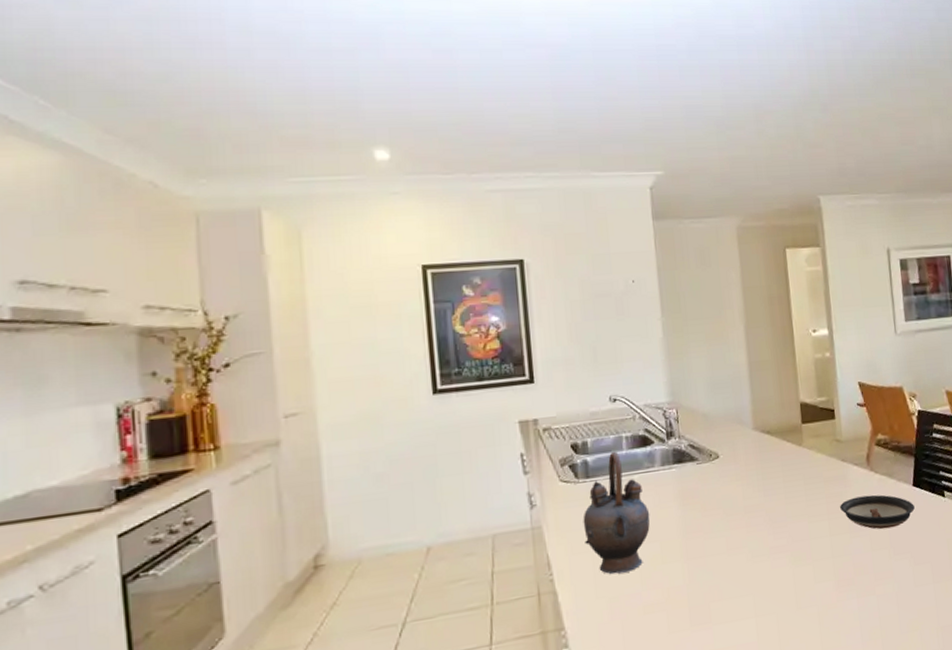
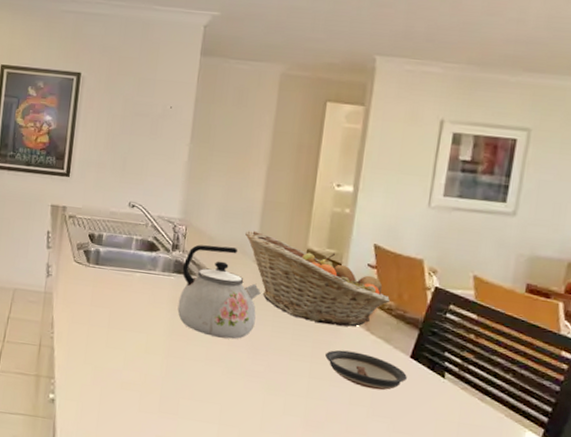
teapot: present [583,451,650,575] -> none [84,248,144,351]
kettle: none [682,419,768,523] -> present [177,244,261,340]
fruit basket: none [738,396,884,477] -> present [245,230,390,327]

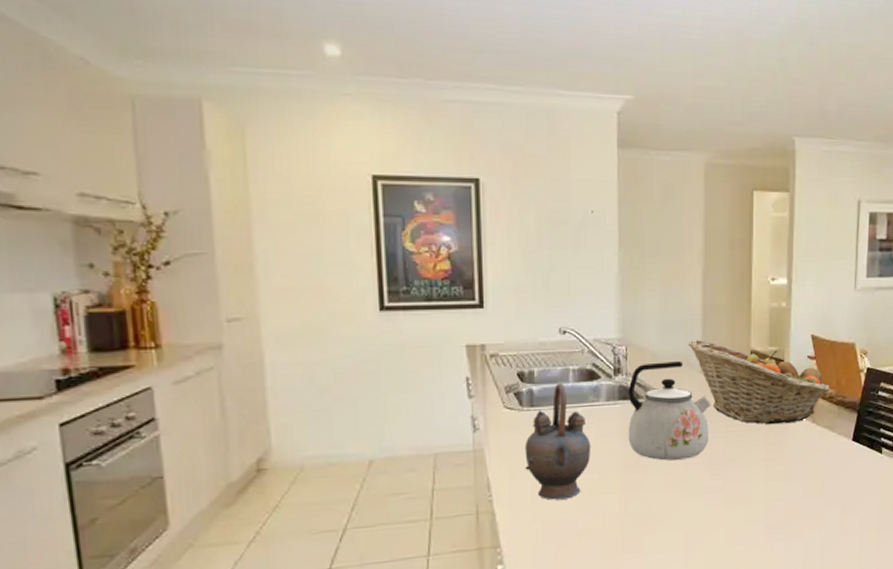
teapot: none [84,248,144,351] -> present [525,383,591,500]
saucer: present [324,349,407,391] -> none [777,445,851,479]

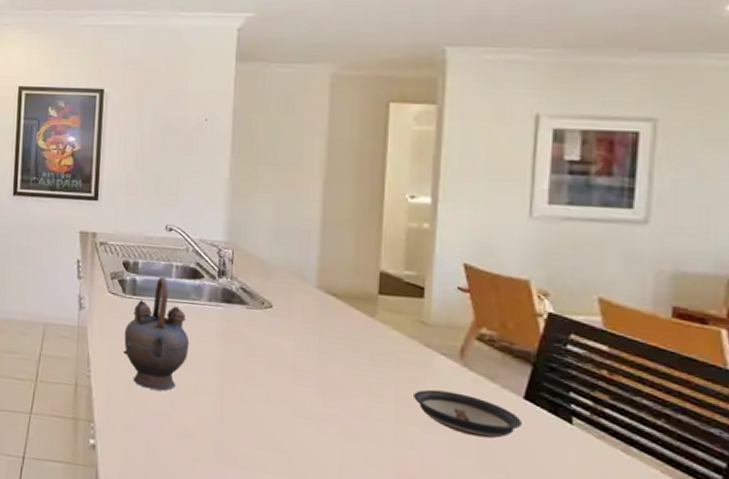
kettle: present [628,361,711,461] -> none [229,270,327,378]
fruit basket: present [689,339,830,425] -> none [303,252,490,362]
saucer: none [777,445,851,479] -> present [412,389,522,439]

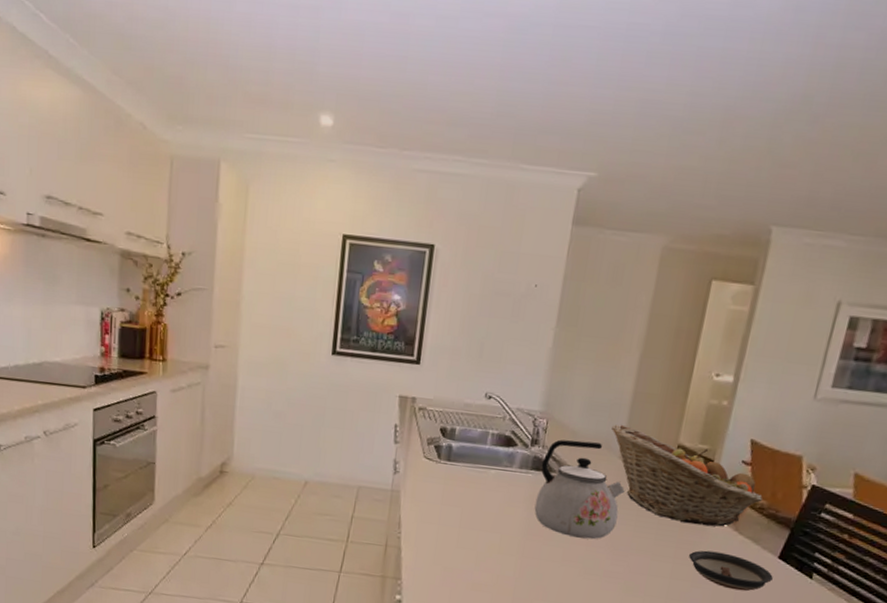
teapot: present [123,276,190,391] -> none [434,443,498,551]
kettle: none [229,270,327,378] -> present [534,439,625,540]
fruit basket: none [303,252,490,362] -> present [612,424,763,527]

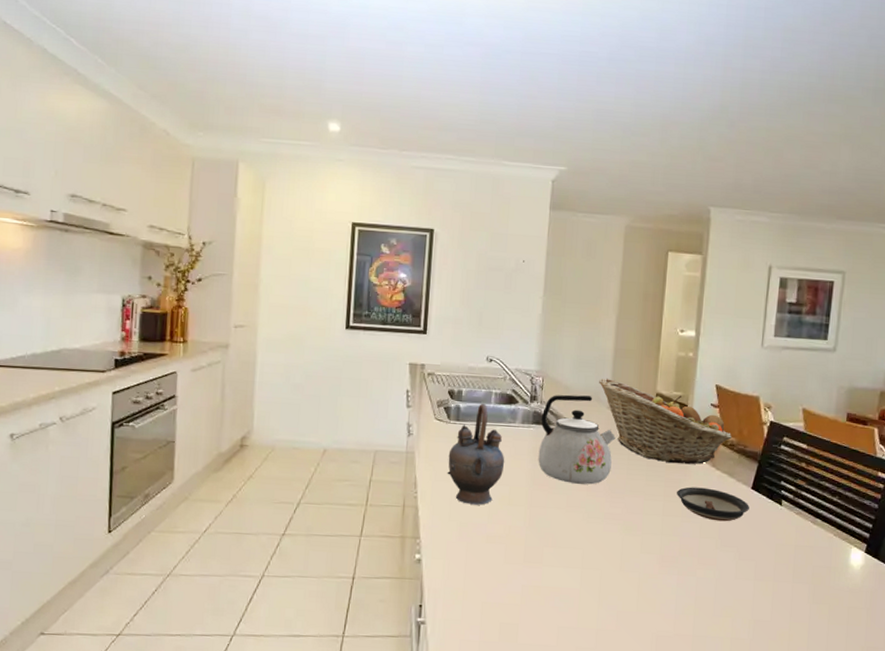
teapot: none [434,443,498,551] -> present [447,403,505,505]

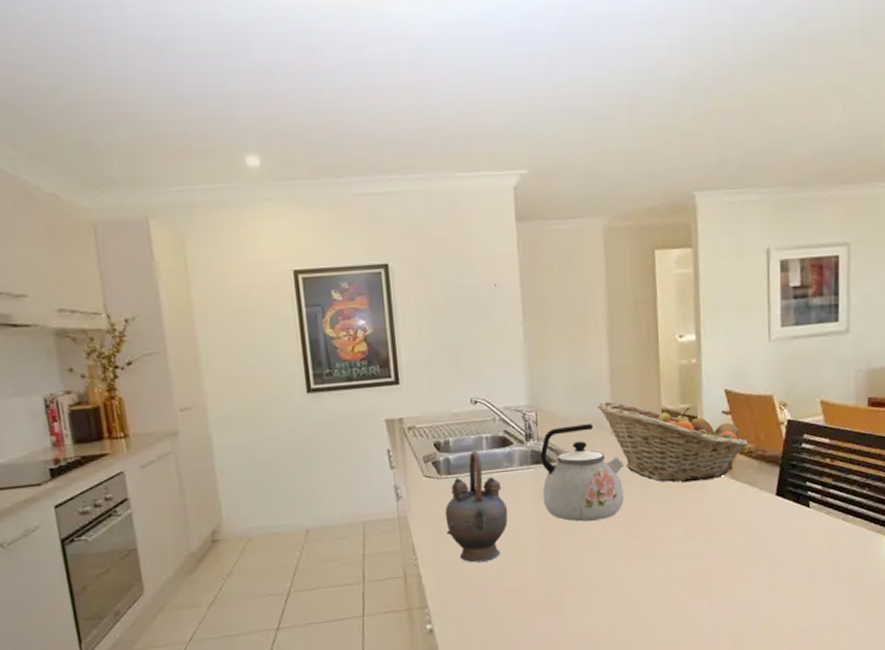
saucer: present [676,486,749,522] -> none [696,502,776,536]

